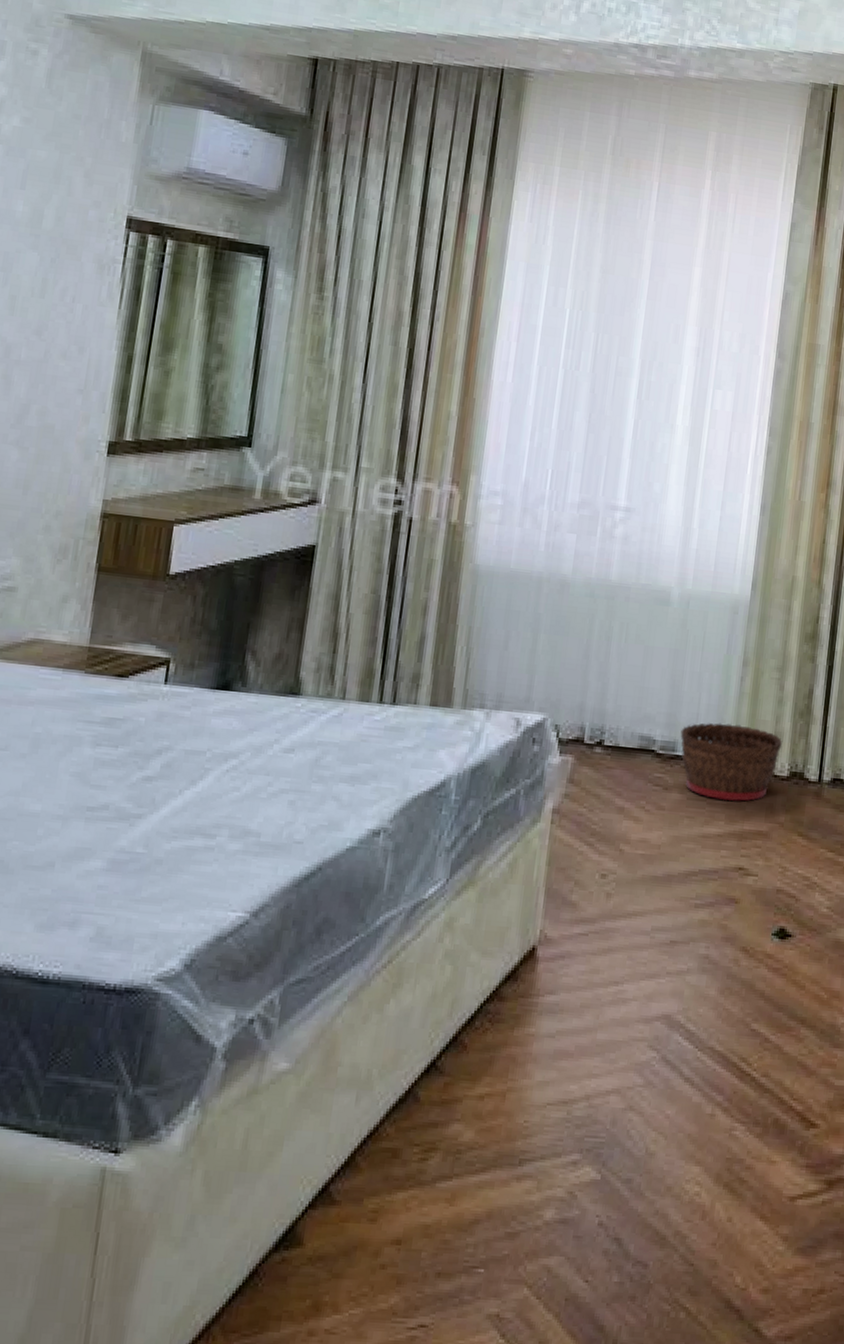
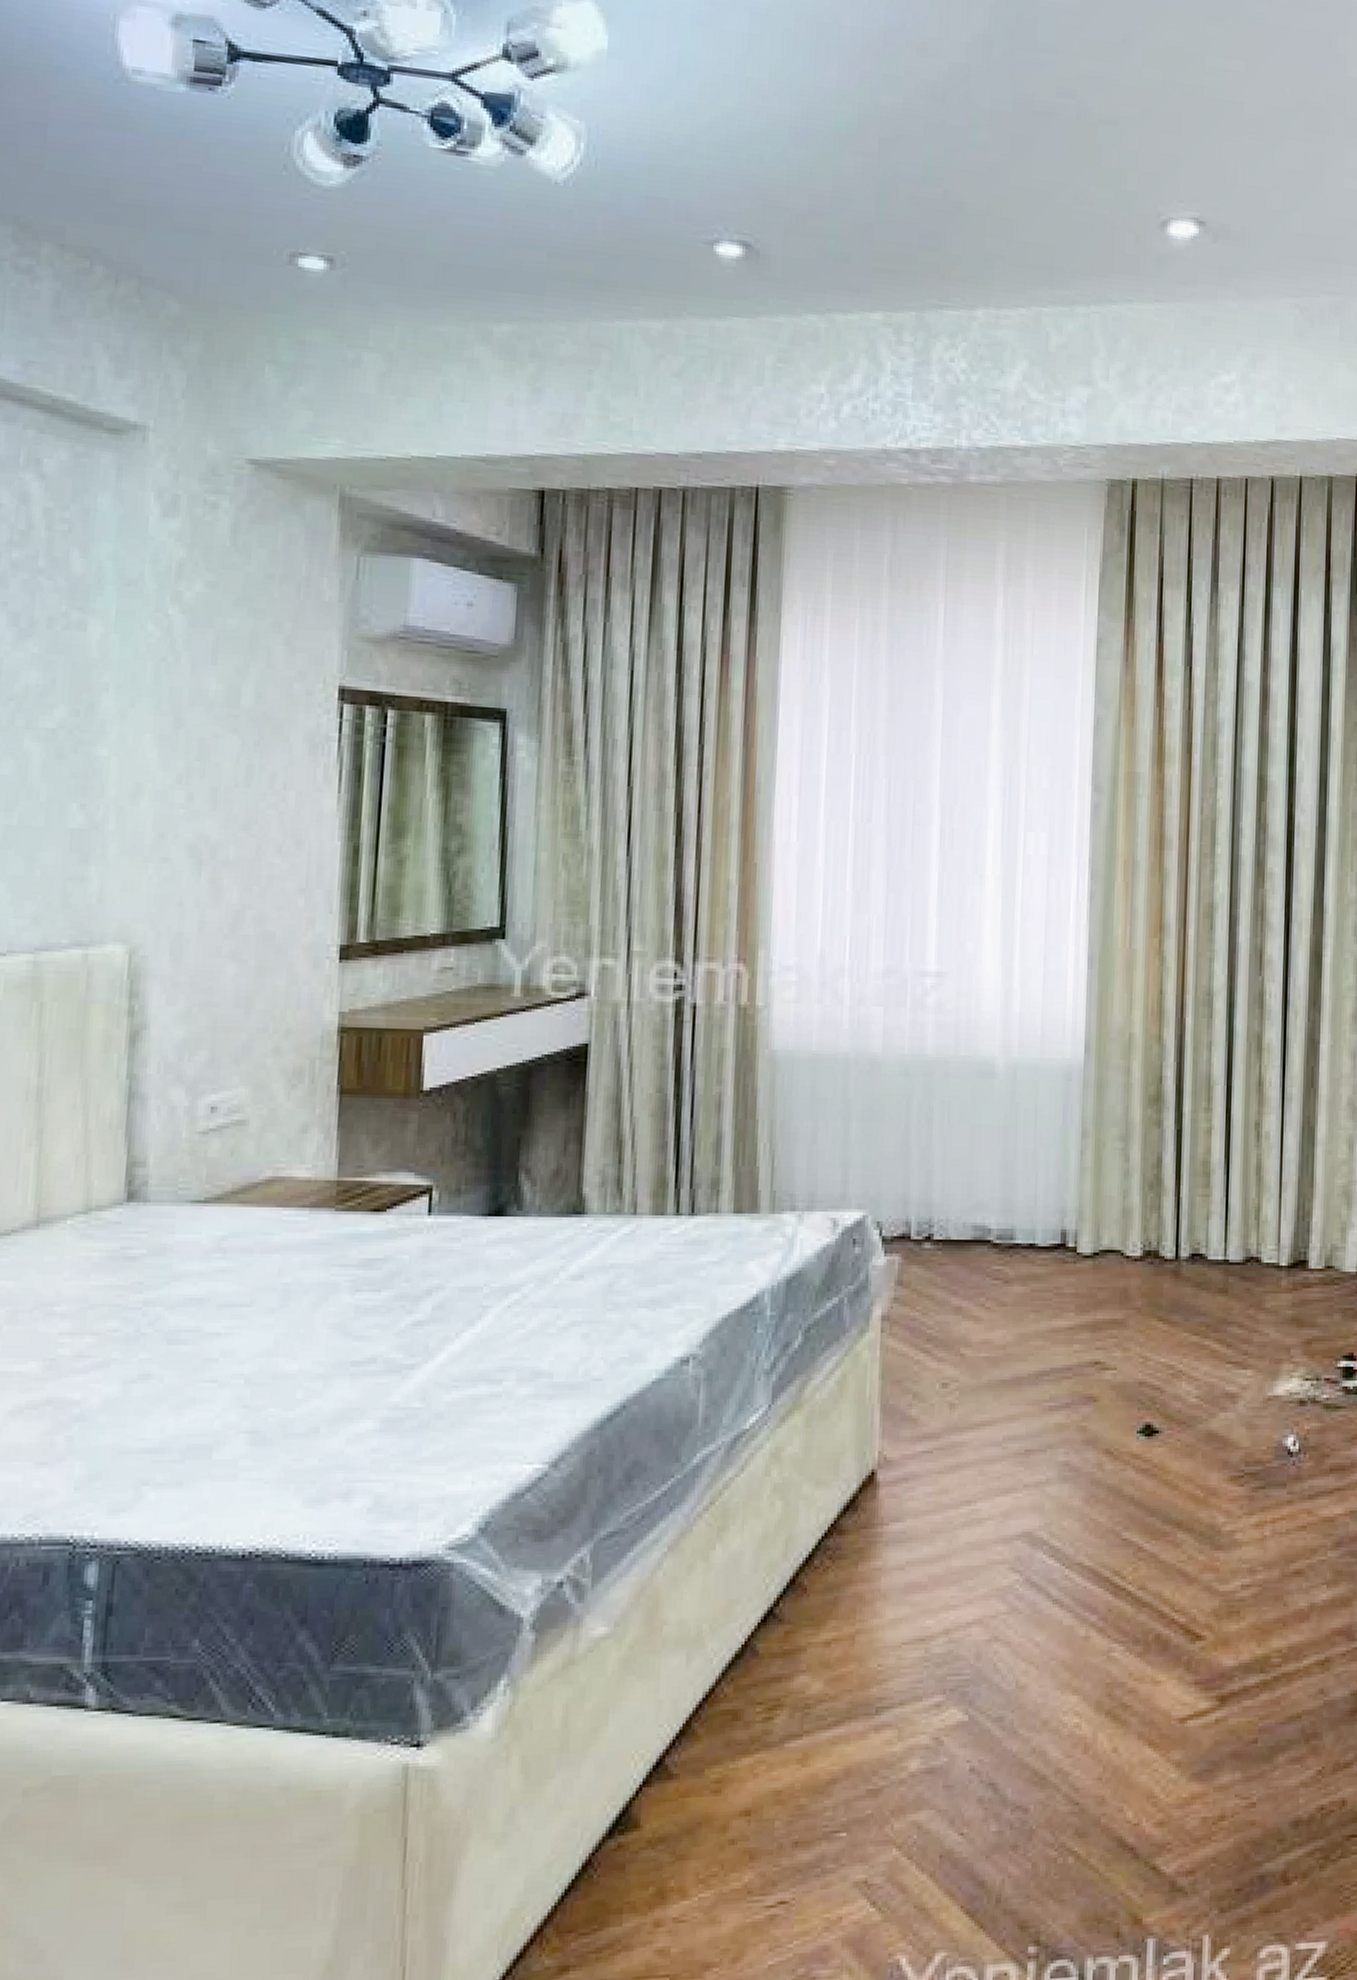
basket: present [680,723,782,802] -> none [1018,1203,1132,1290]

